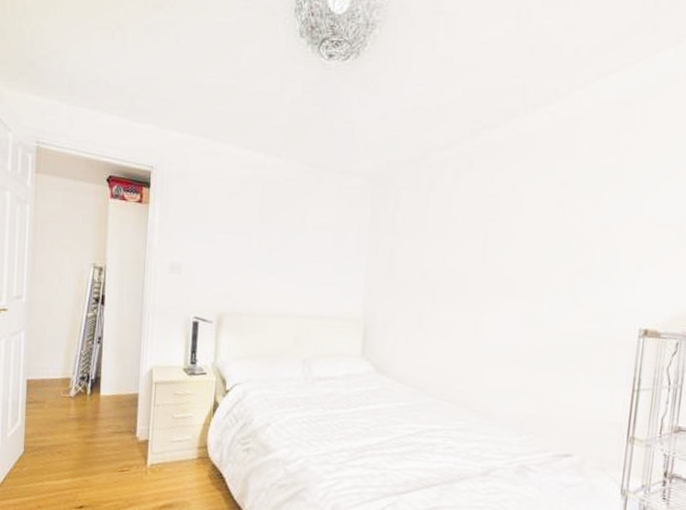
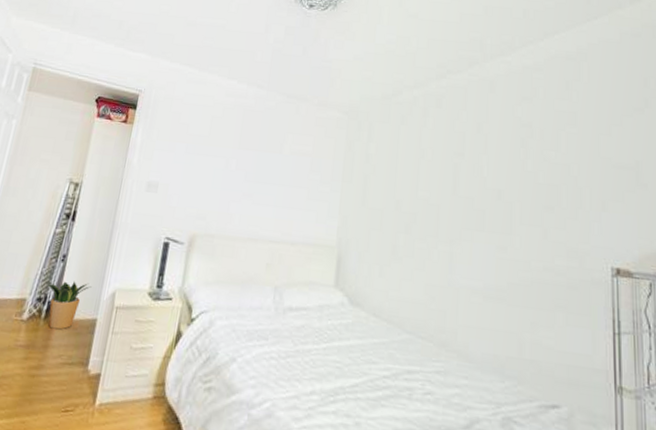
potted plant: none [87,361,129,404] -> present [46,281,92,330]

